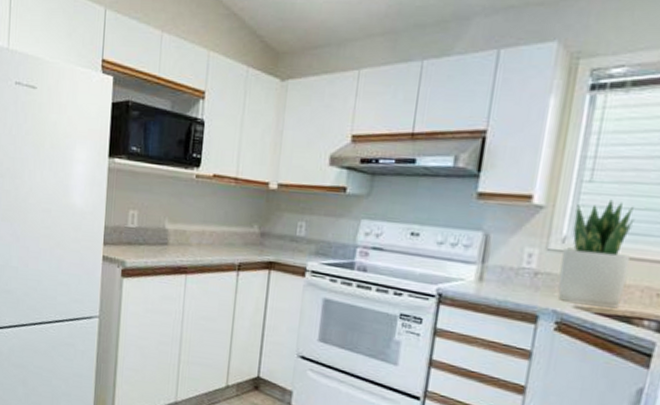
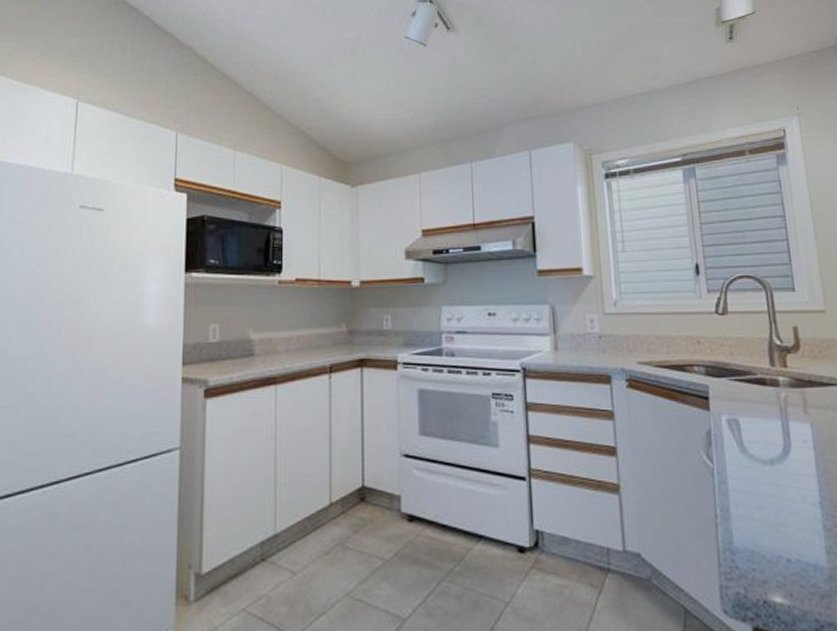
planter: present [557,199,635,309] -> none [617,264,673,361]

